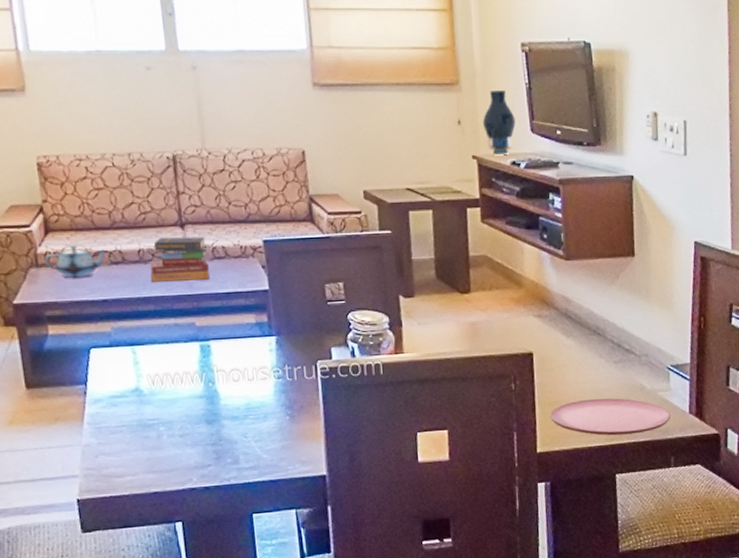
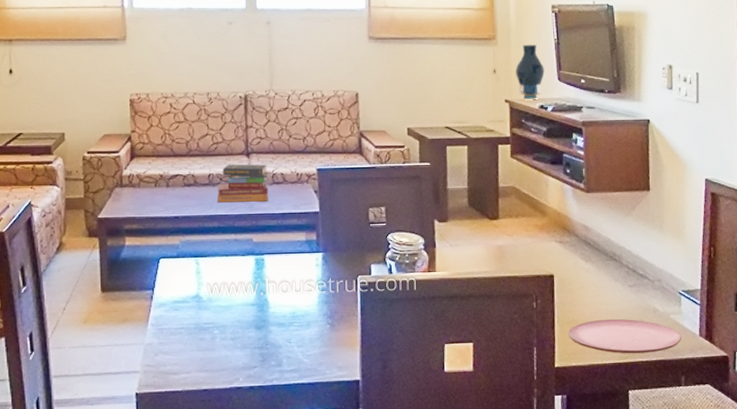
teapot: present [44,245,108,278] -> none [127,169,182,197]

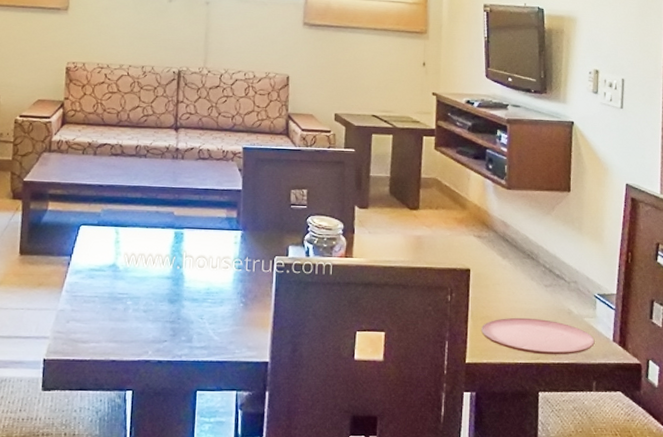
books: present [217,164,269,203] -> none [143,138,194,176]
vase: present [516,45,545,99] -> none [445,41,473,94]

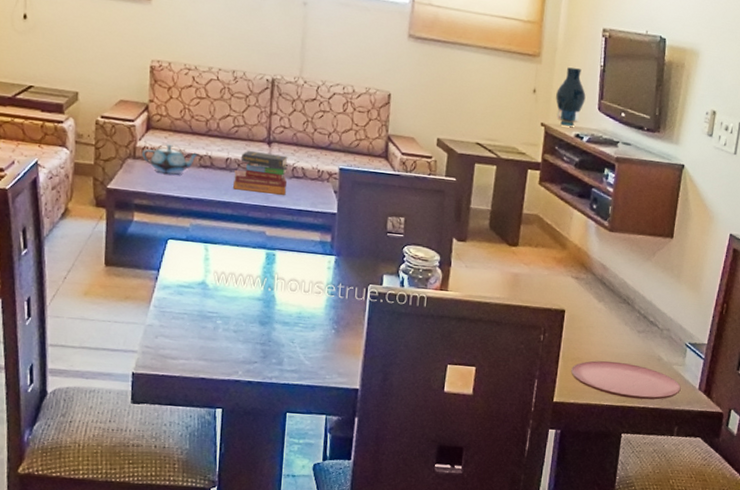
teapot: none [56,136,111,164] -> present [141,144,199,175]
books: none [143,138,194,176] -> present [233,151,288,195]
vase: none [445,41,473,94] -> present [556,67,586,127]

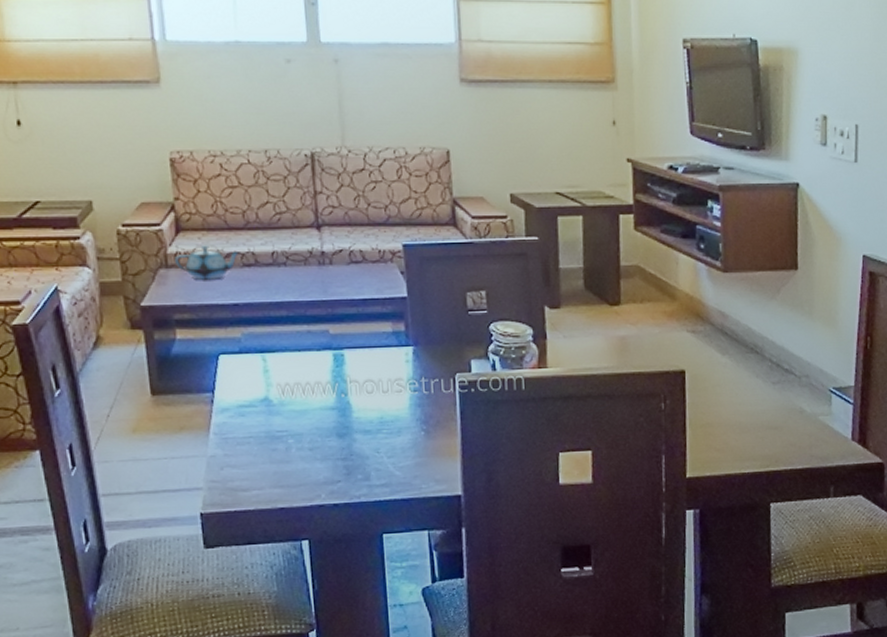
books: present [233,151,288,195] -> none [283,239,346,286]
vase: present [556,67,586,127] -> none [640,90,674,158]
plate: present [571,360,681,400] -> none [702,421,831,462]

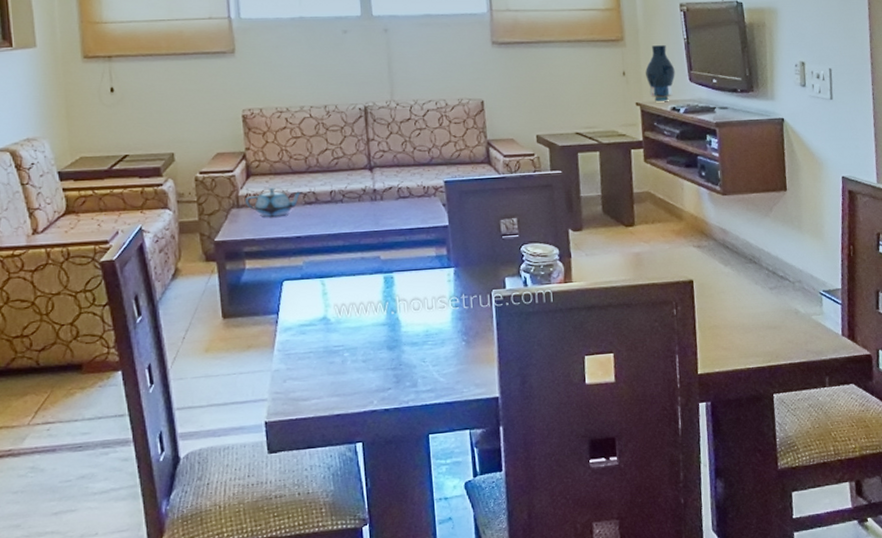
vase: none [640,90,674,158] -> present [645,45,675,102]

